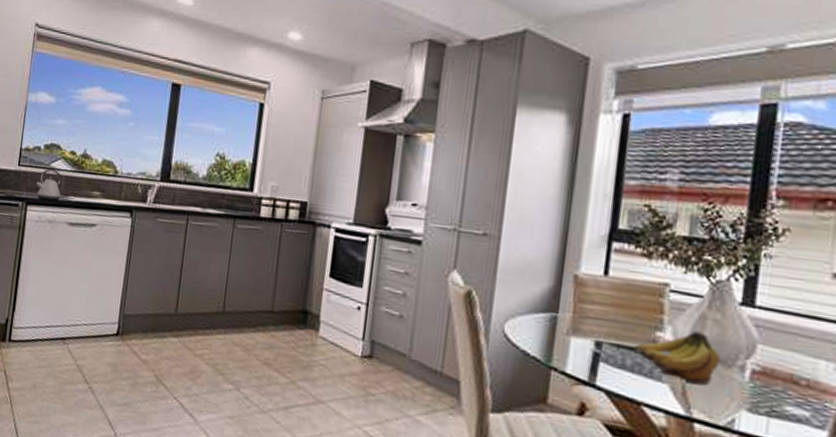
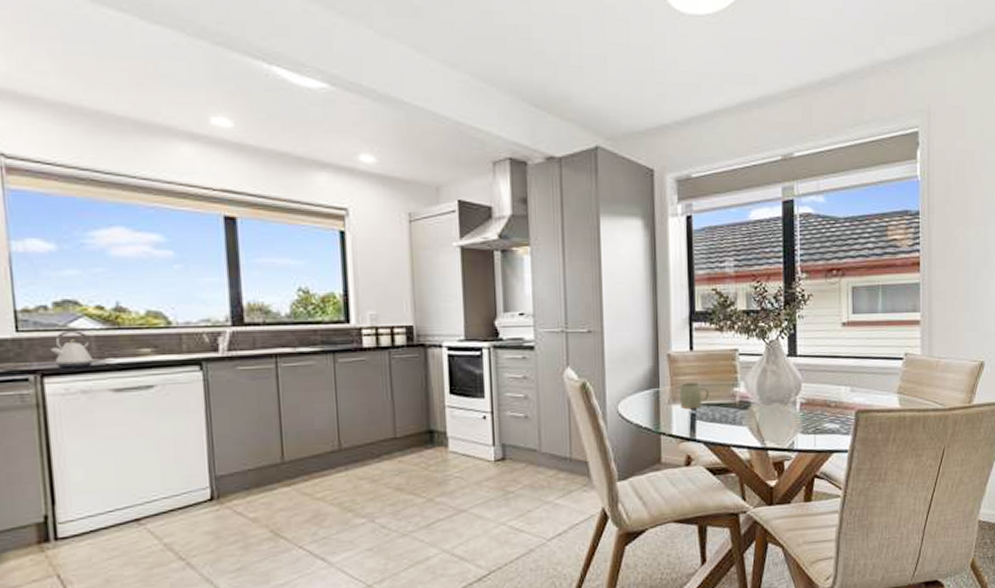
mug: none [581,312,622,348] -> present [679,382,709,410]
fruit: present [633,331,721,385] -> none [719,382,780,422]

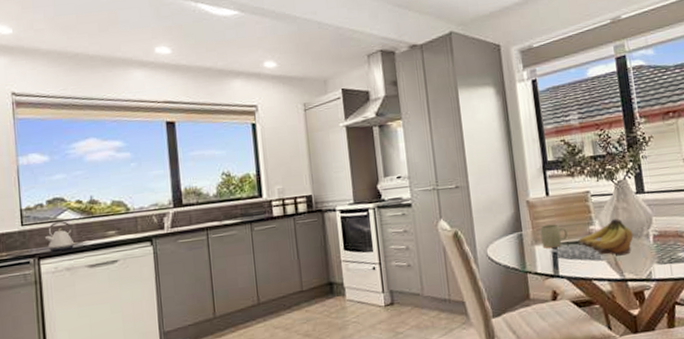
fruit: none [719,382,780,422] -> present [577,219,634,256]

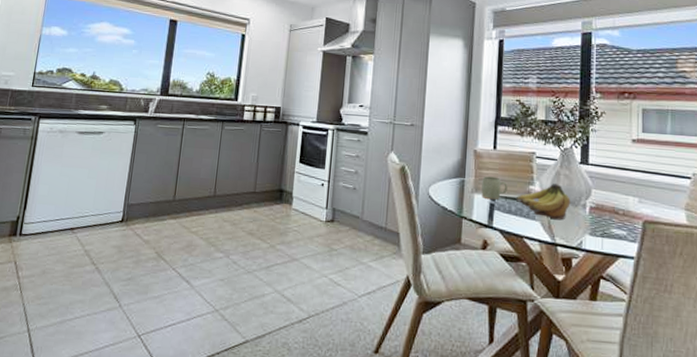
kettle: present [44,221,75,253] -> none [48,89,73,116]

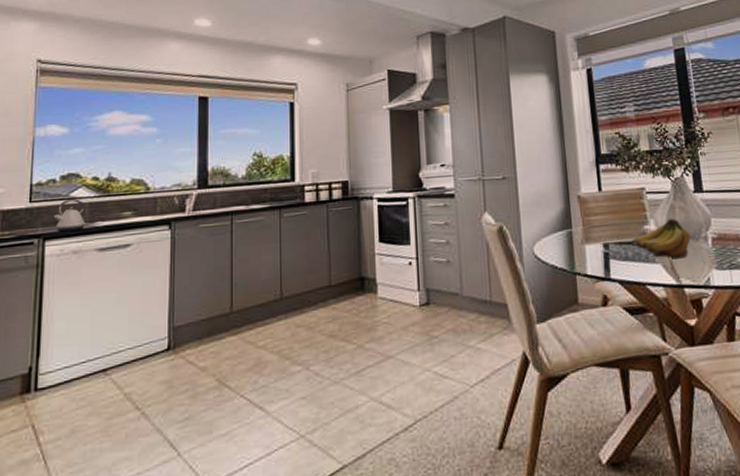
kettle: none [48,89,73,116] -> present [53,199,86,233]
mug: present [481,176,508,200] -> none [591,222,621,249]

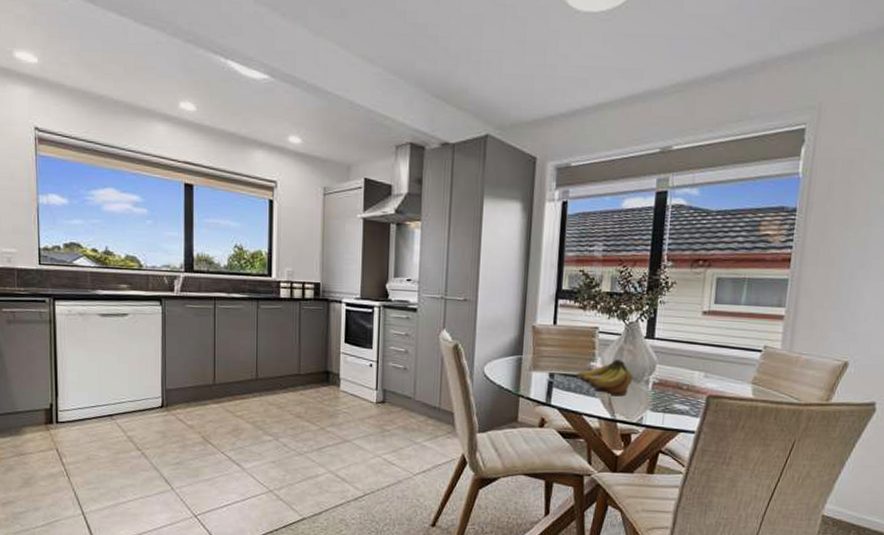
kettle: present [53,199,86,233] -> none [60,266,88,297]

